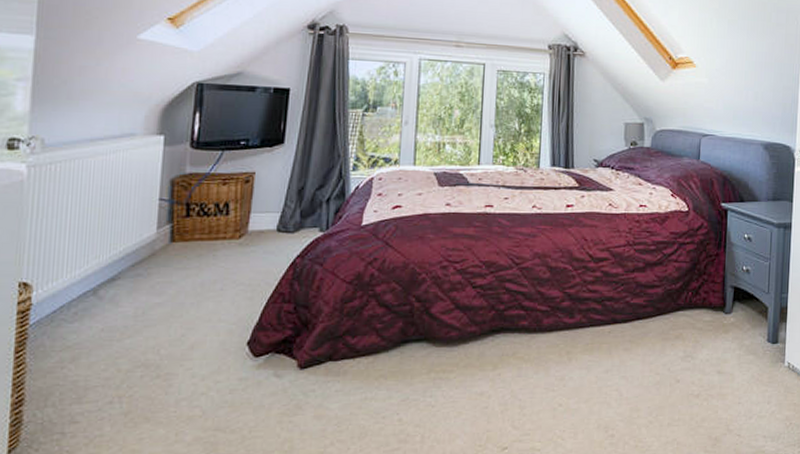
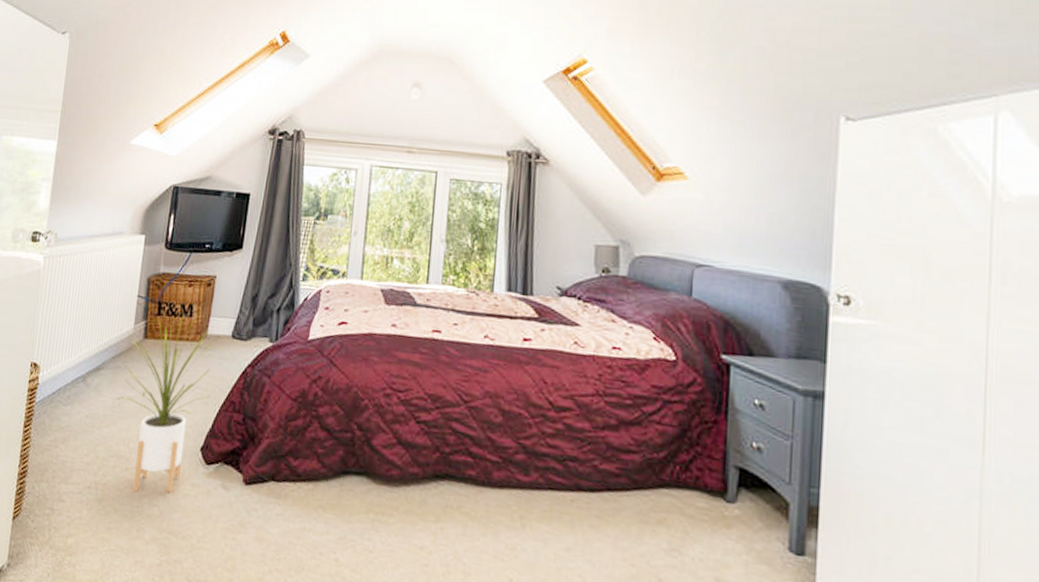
house plant: none [138,216,258,397] -> present [115,316,215,492]

